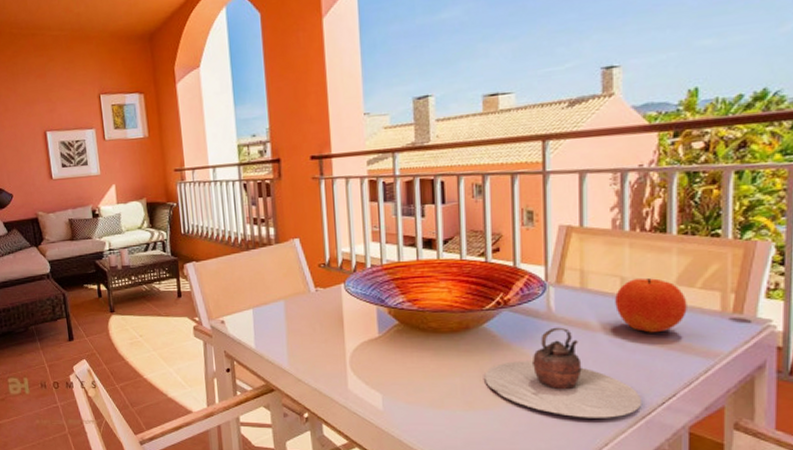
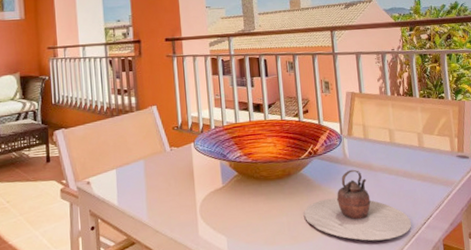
fruit: present [615,278,687,333] -> none [387,129,431,170]

